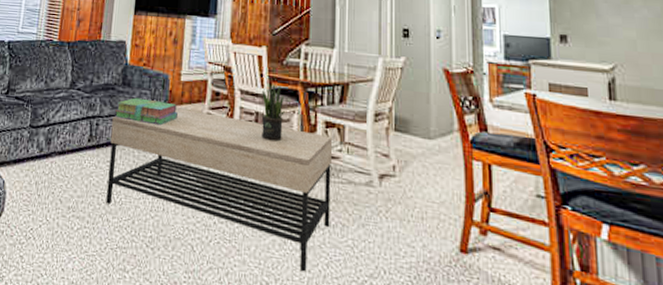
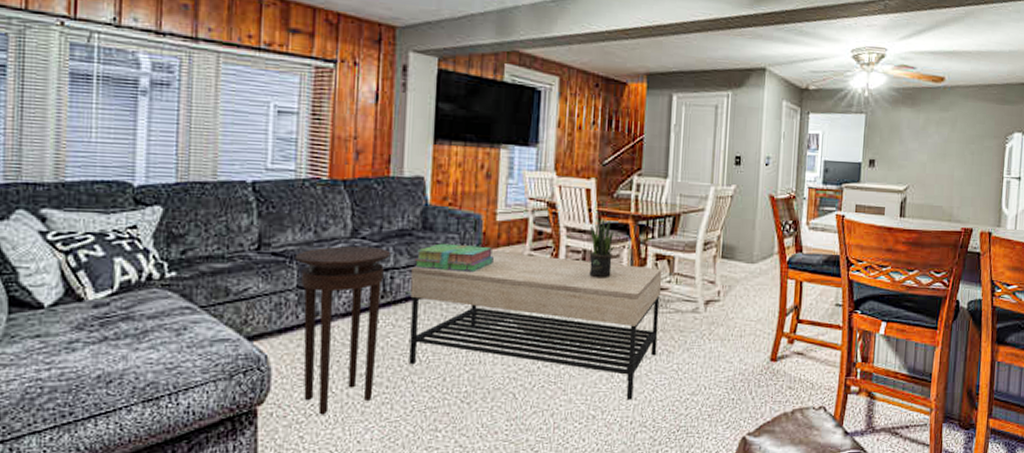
stool: none [26,95,98,240] -> present [294,246,391,415]

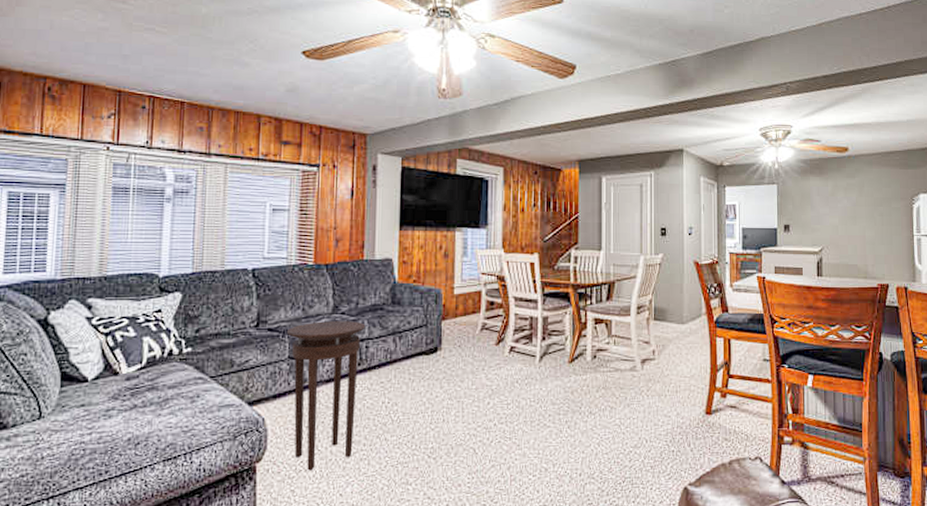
coffee table: present [409,251,663,401] -> none [383,320,602,454]
stack of books: present [415,243,494,273] -> none [386,315,453,341]
potted plant: present [589,219,614,279] -> none [535,289,557,342]

